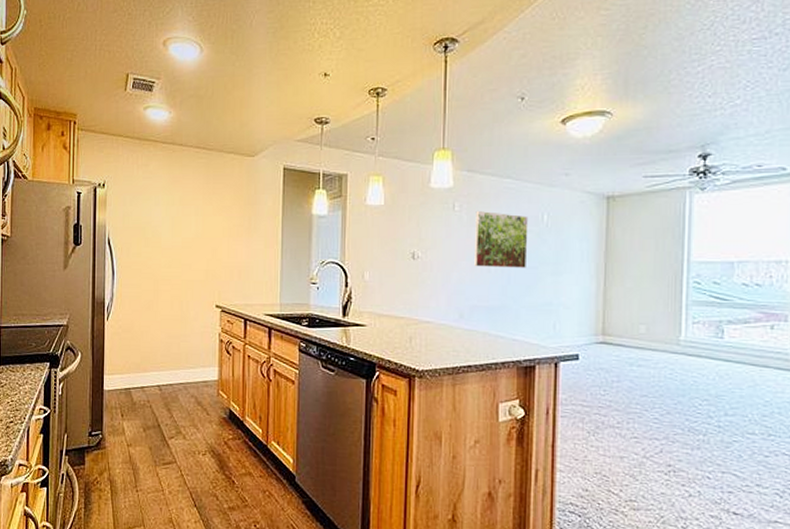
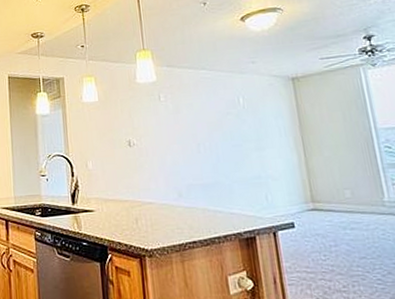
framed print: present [475,211,529,268] -> none [179,99,232,149]

